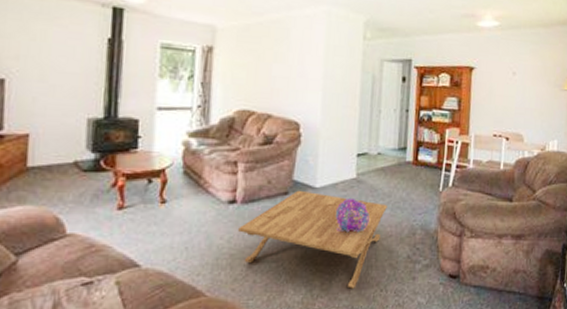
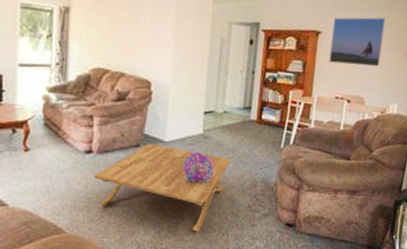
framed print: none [484,52,539,102] -> present [329,17,386,67]

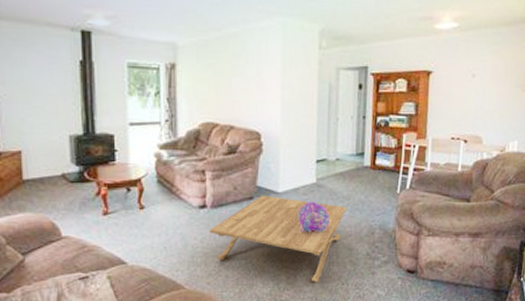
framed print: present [329,17,386,67] -> none [442,53,500,104]

